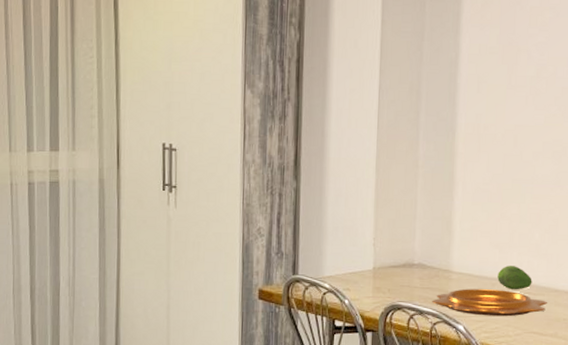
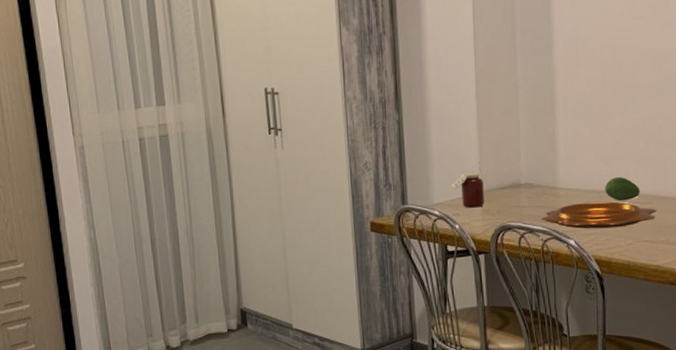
jar: none [343,248,377,284] -> present [451,173,484,208]

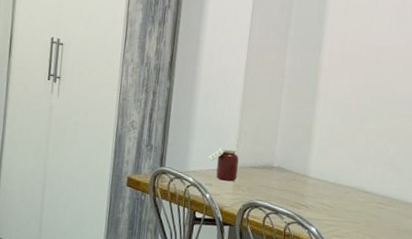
decorative bowl: present [541,202,658,229] -> none [288,194,398,224]
fruit: present [605,177,640,201] -> none [351,176,385,200]

